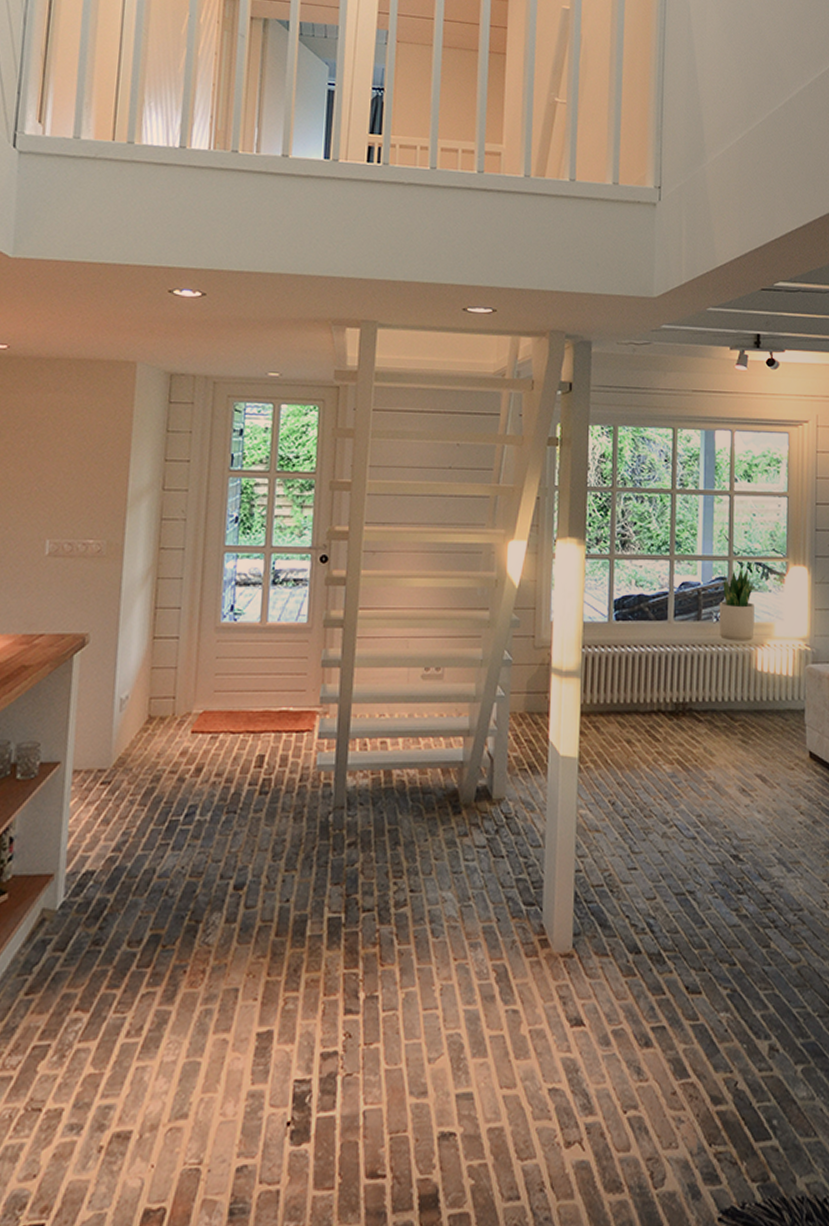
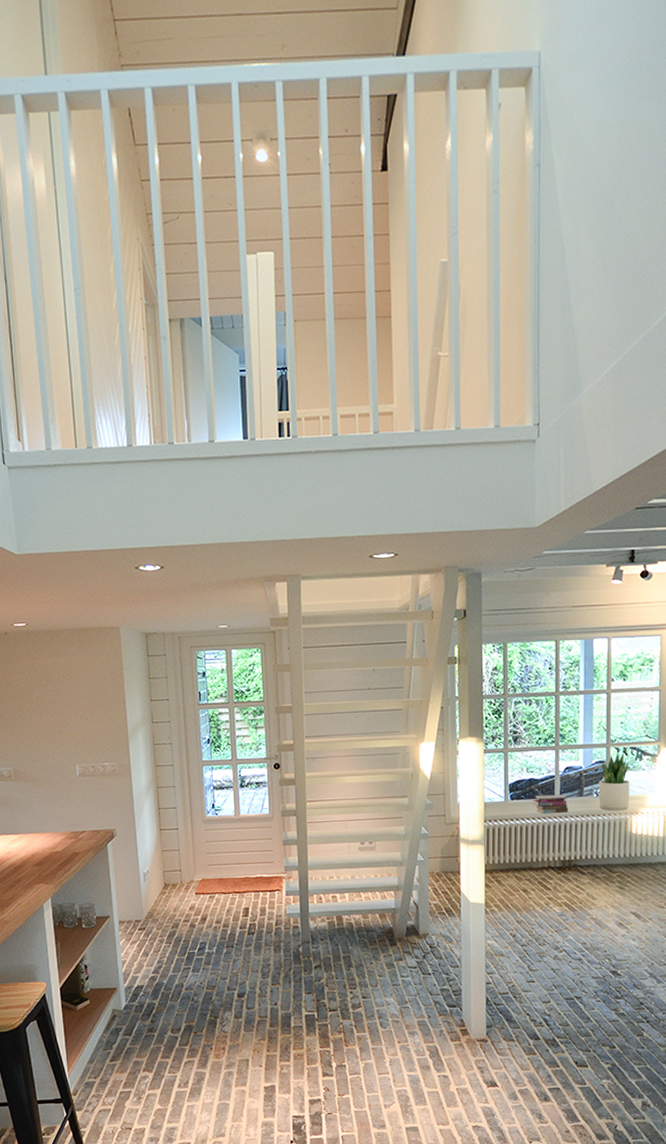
books: none [642,616,684,641] -> present [533,794,569,814]

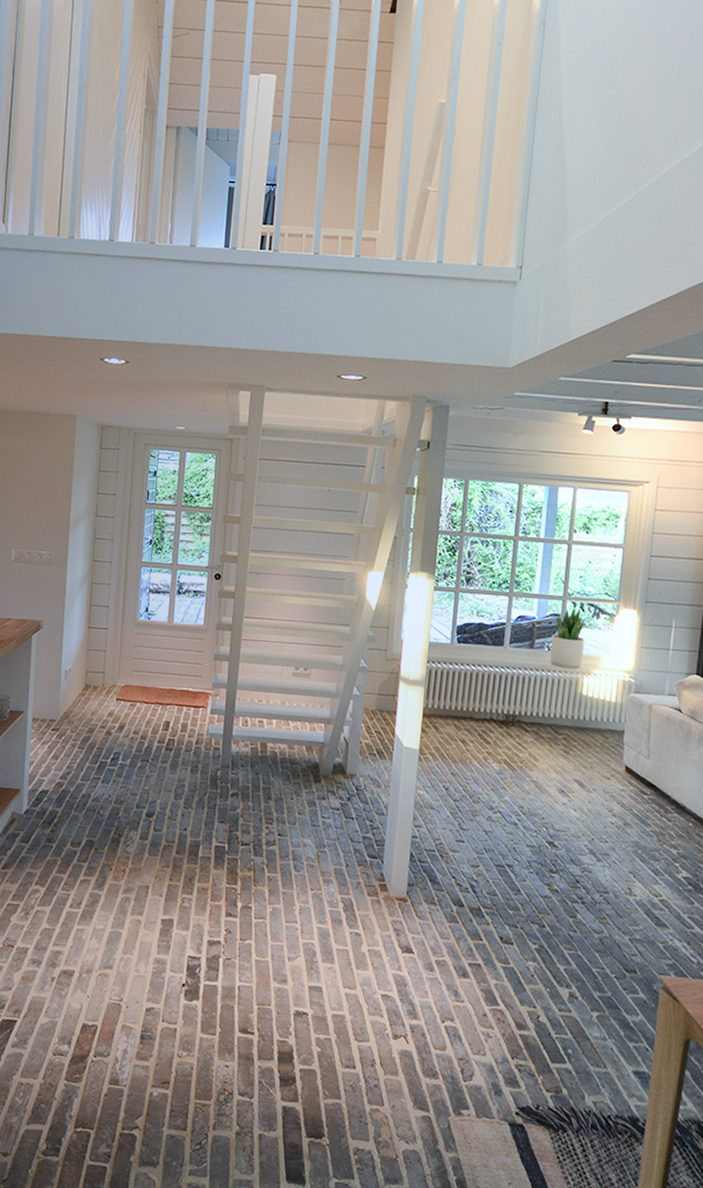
books: present [533,794,569,814] -> none [480,641,517,664]

